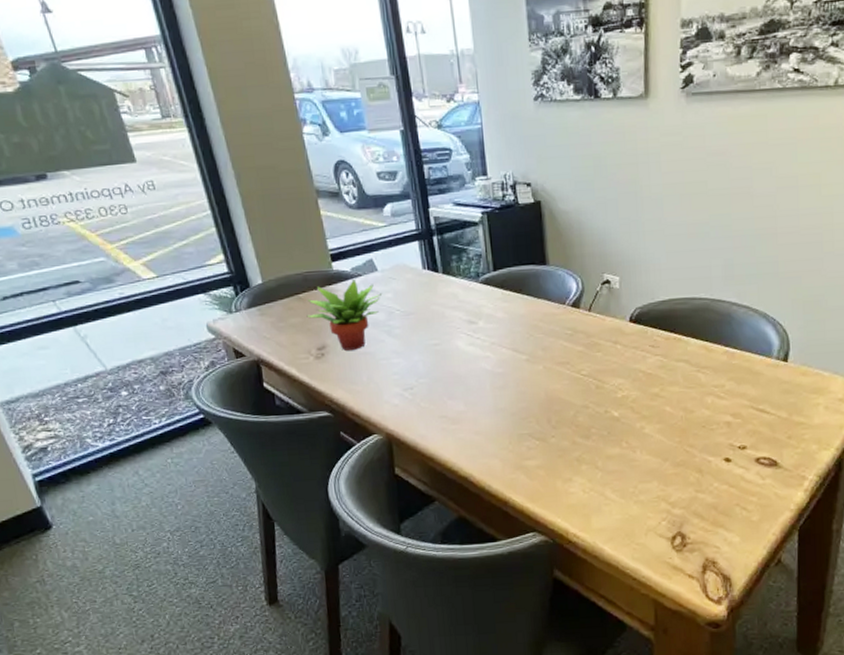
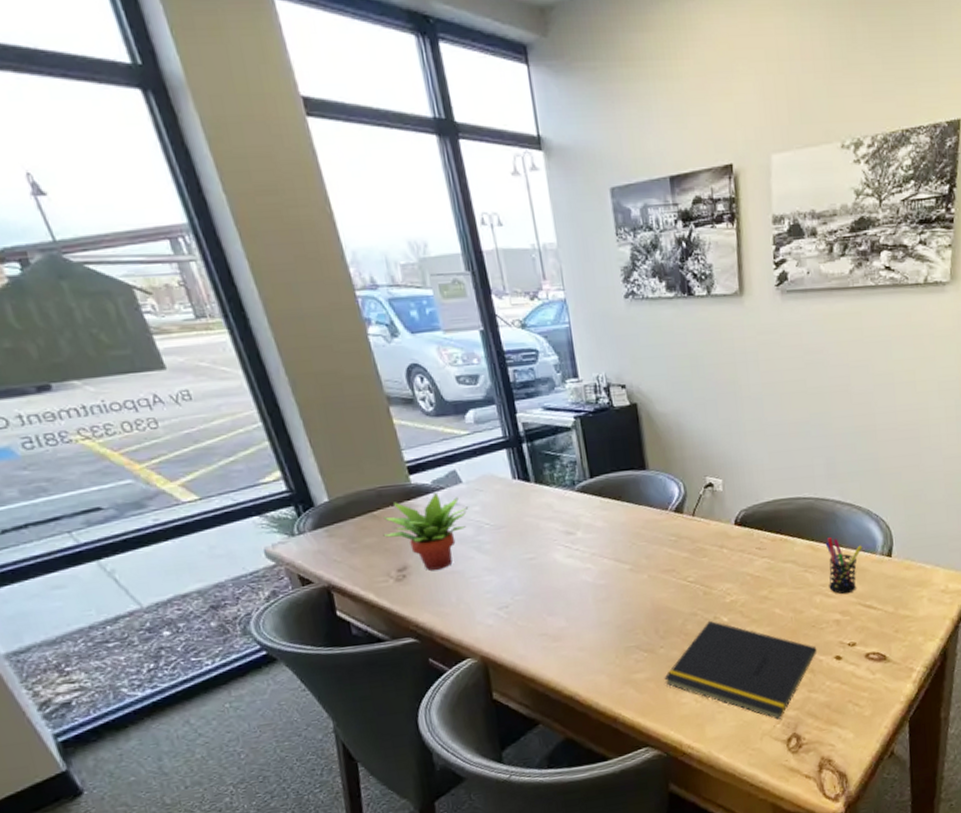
notepad: none [554,414,707,517] -> present [664,620,817,720]
pen holder: none [719,339,758,397] -> present [825,537,863,595]

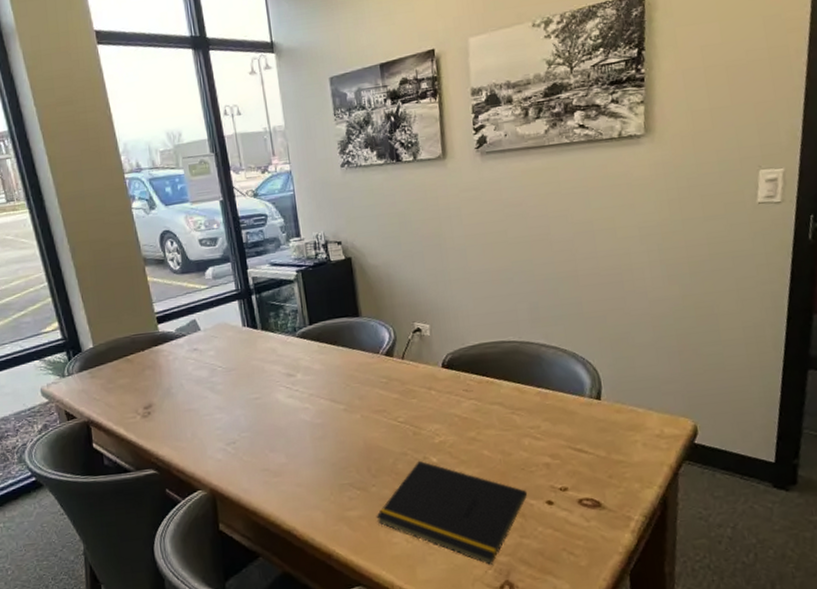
succulent plant: present [383,493,469,570] -> none [134,340,205,408]
pen holder: present [825,537,863,595] -> none [531,380,571,437]

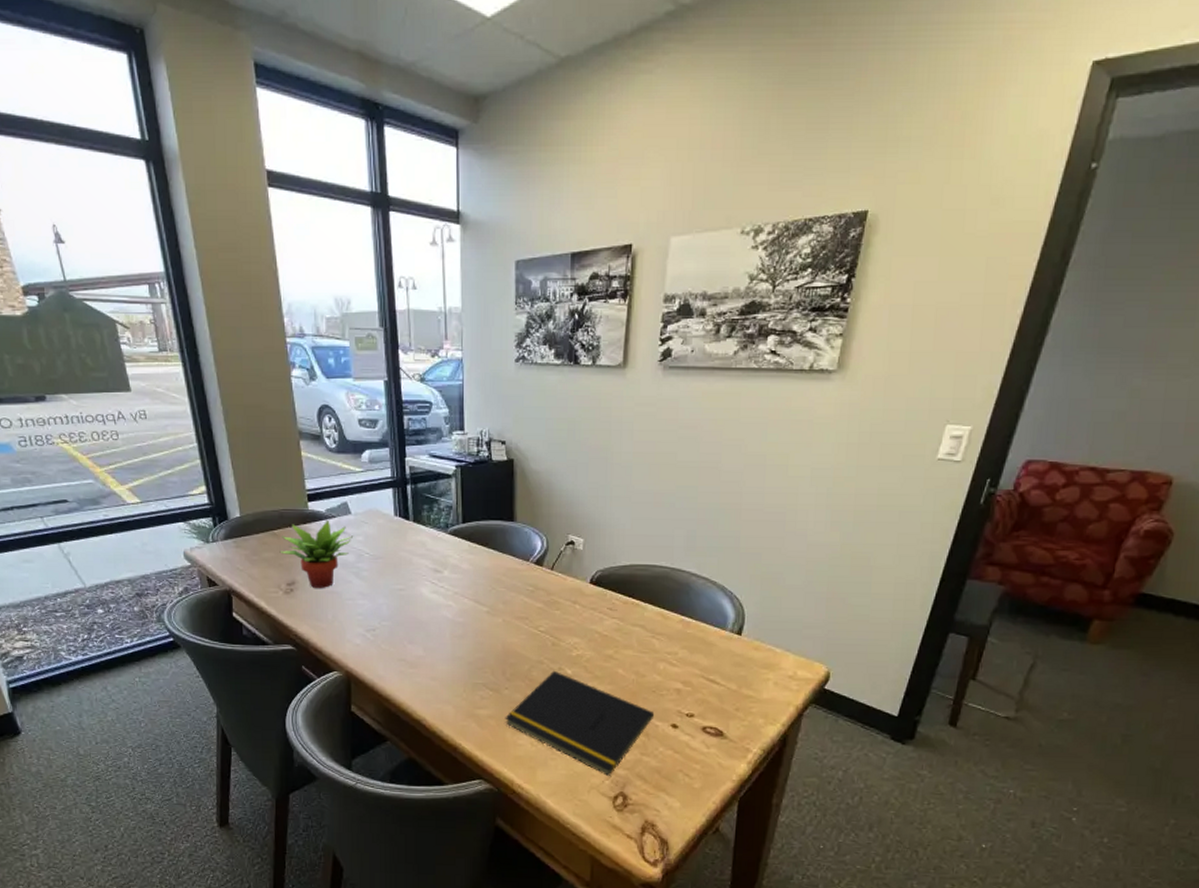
succulent plant: none [134,340,205,408] -> present [279,520,354,588]

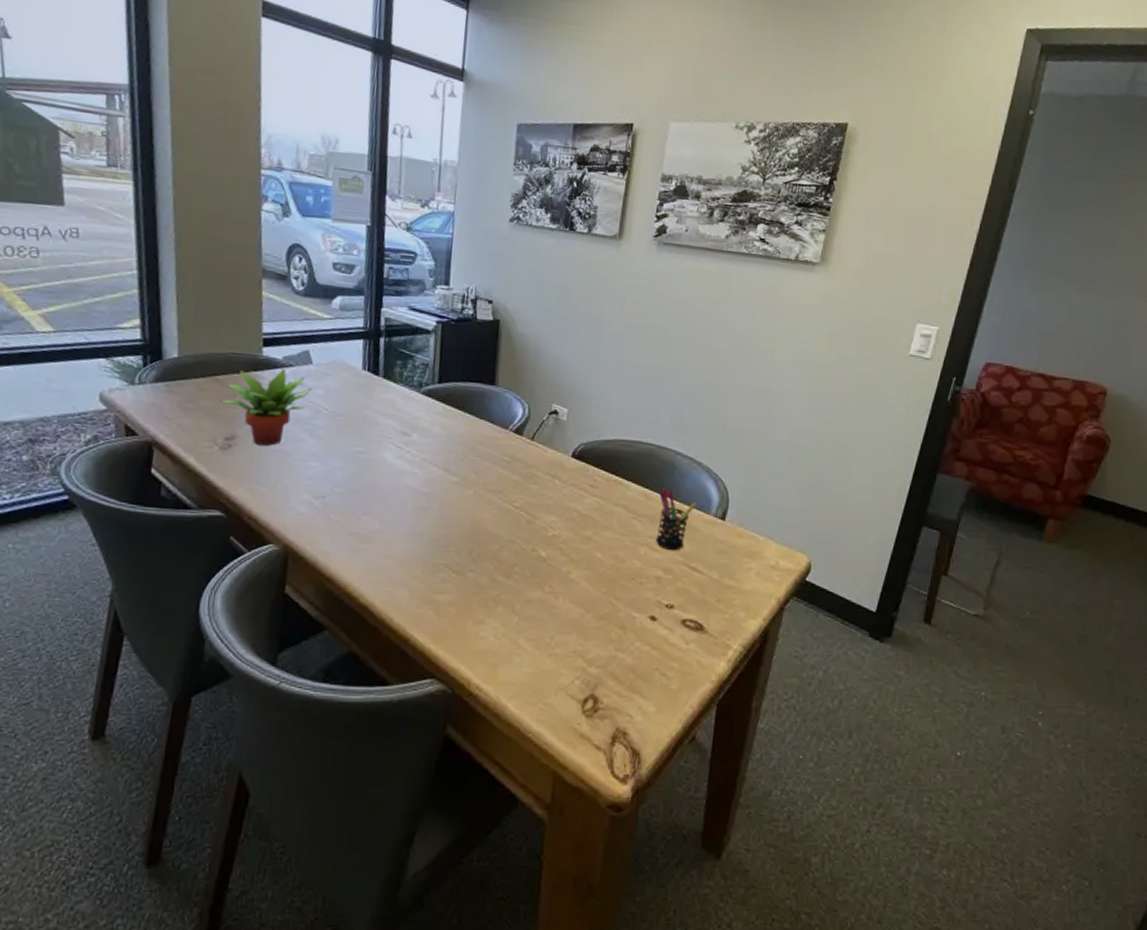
notepad: present [505,670,655,776] -> none [467,551,633,675]
pen holder: none [674,608,714,665] -> present [656,488,698,551]

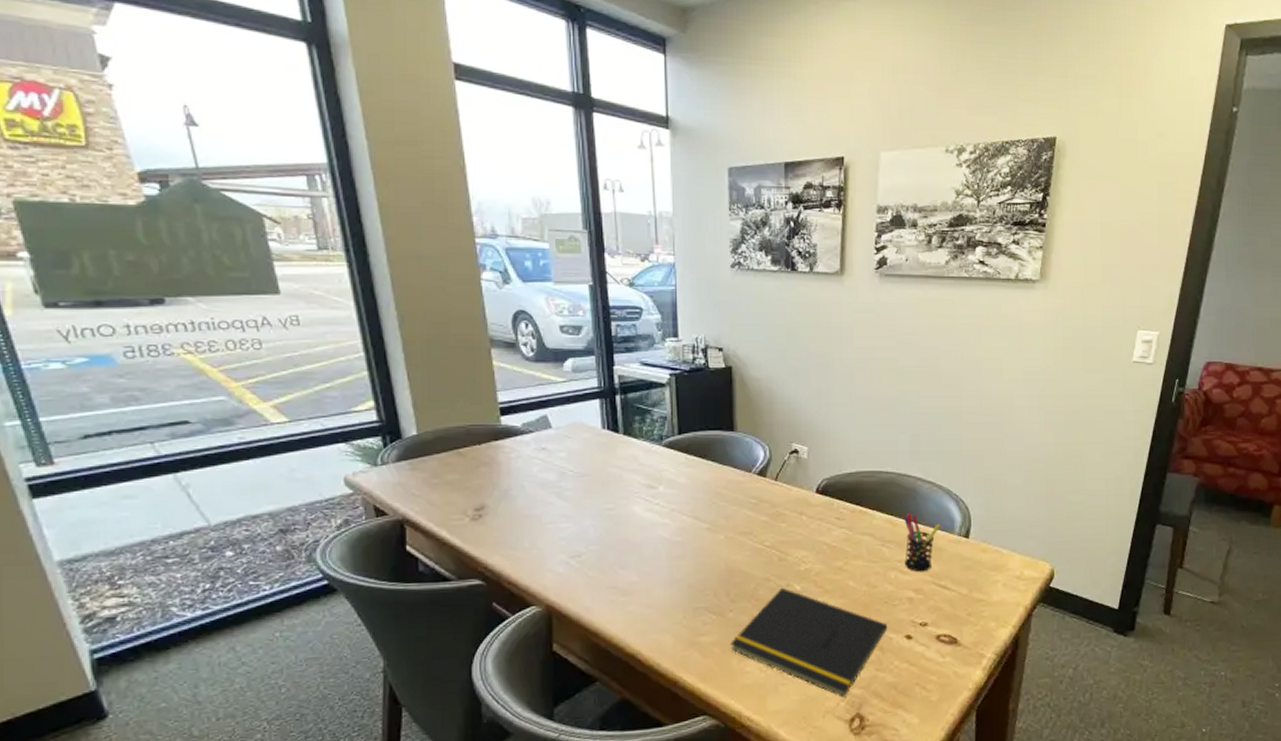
succulent plant: present [221,369,313,446] -> none [466,436,555,512]
notepad: none [467,551,633,675] -> present [730,587,888,697]

